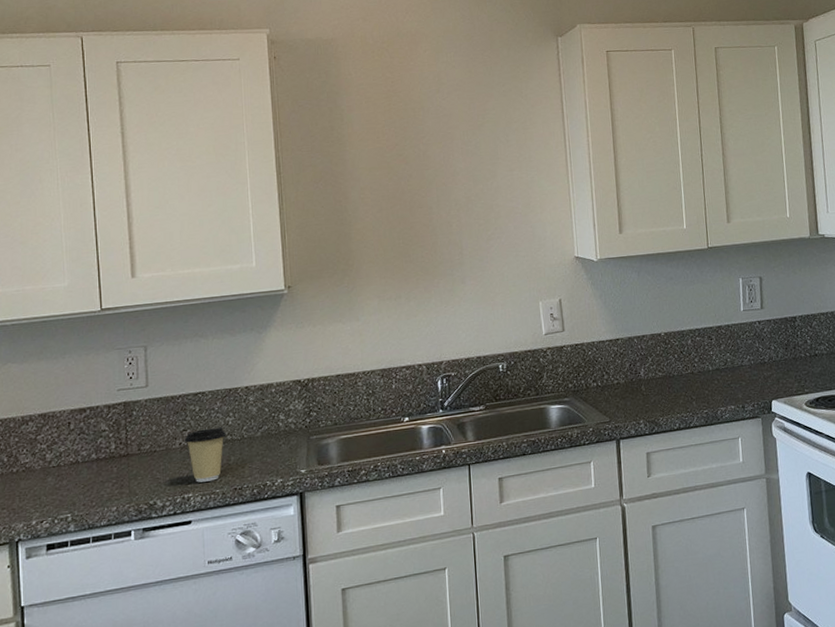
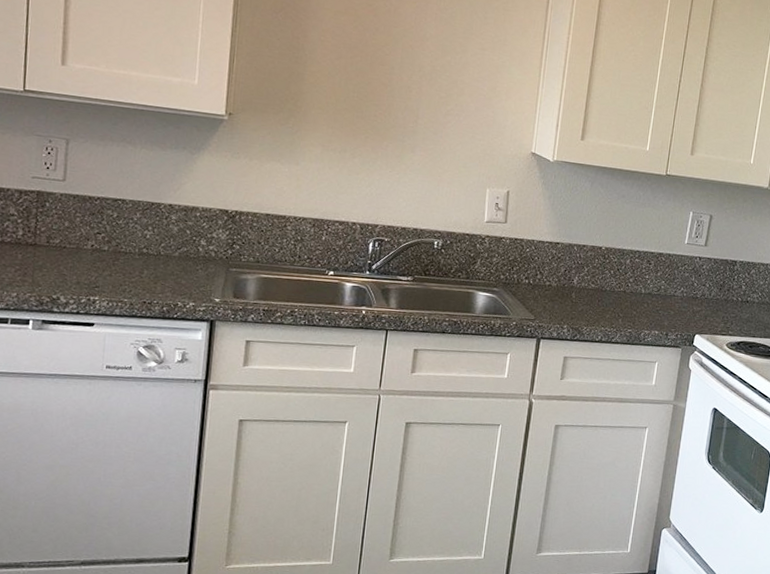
coffee cup: present [184,427,226,483] -> none [97,236,142,290]

